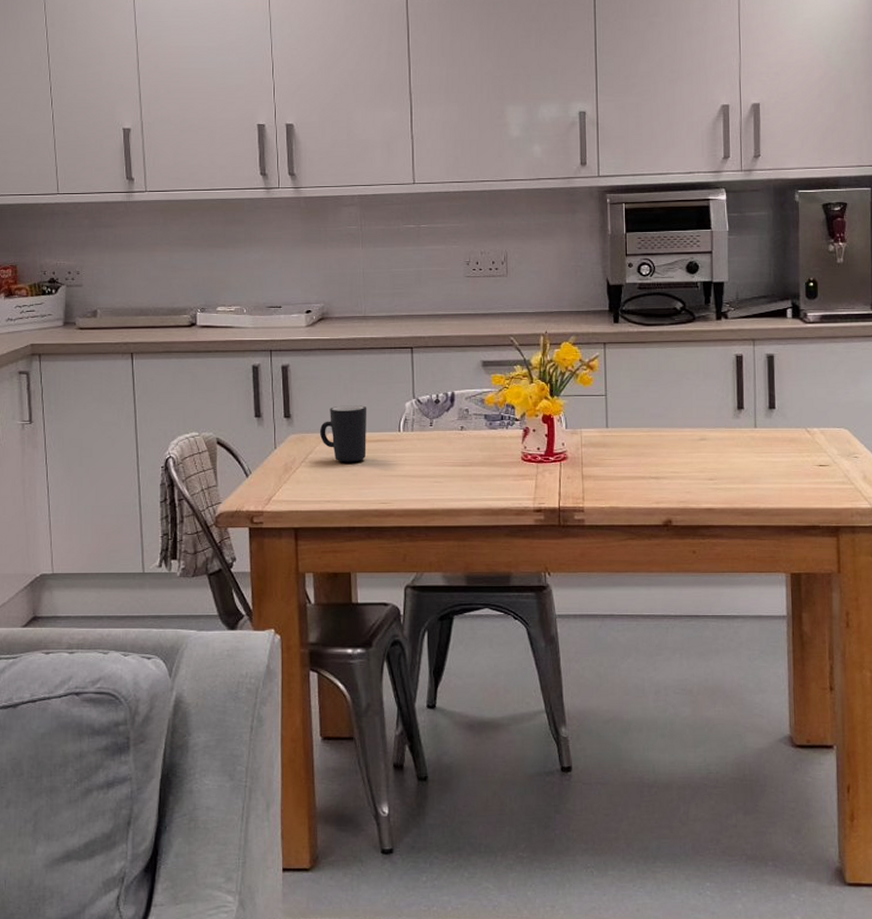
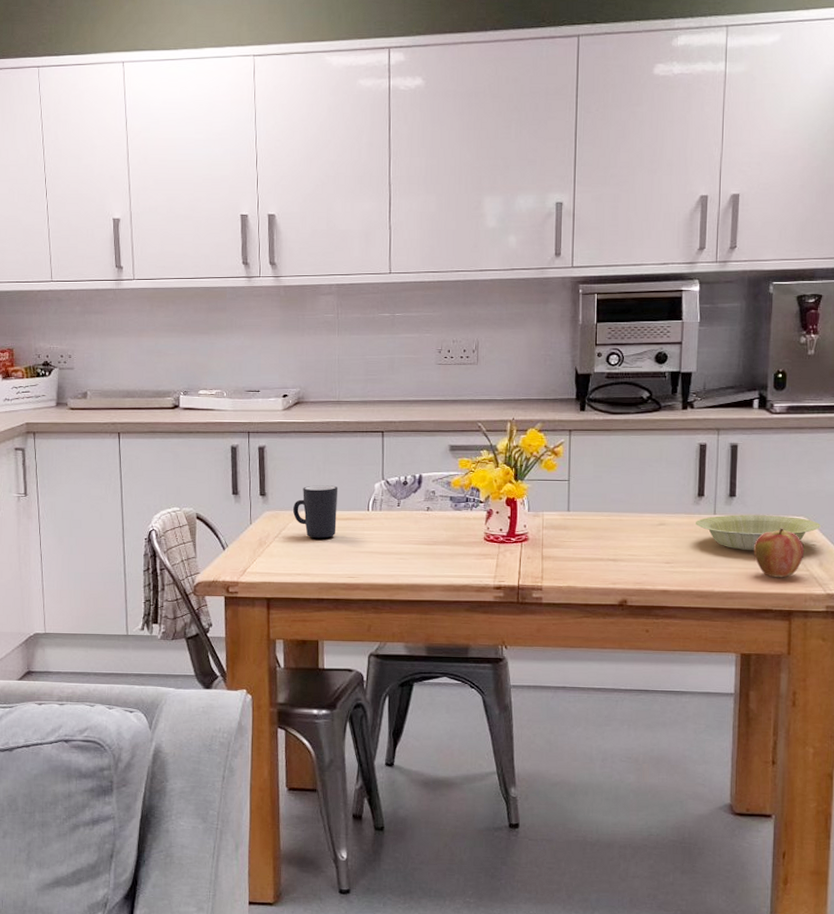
bowl: none [737,427,862,465] -> present [696,514,821,551]
apple: none [796,440,848,492] -> present [753,528,805,578]

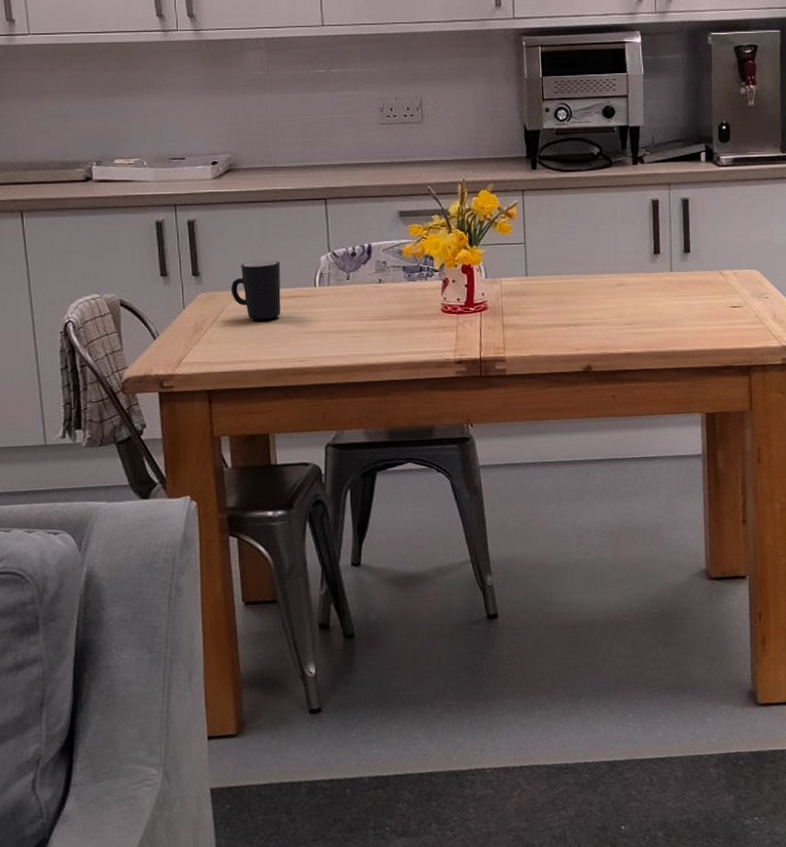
bowl: present [696,514,821,551] -> none [653,269,772,307]
apple: present [753,528,805,578] -> none [710,282,759,333]

